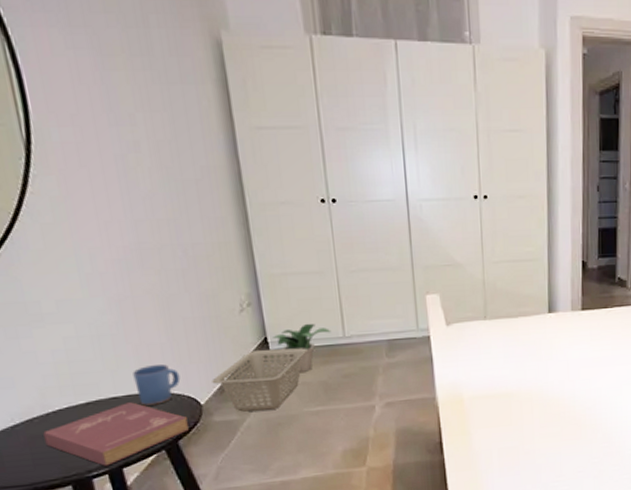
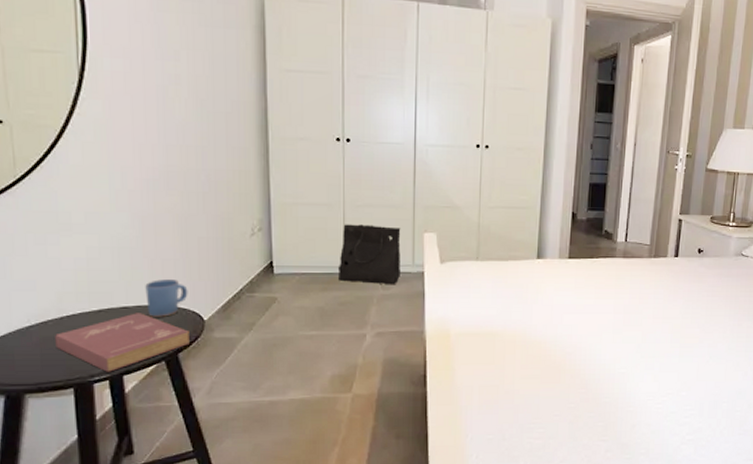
laundry basket: present [212,348,308,412] -> none [217,272,309,330]
potted plant: present [273,323,332,372] -> none [278,251,333,297]
shopping bag: none [337,290,405,353] -> present [337,224,401,285]

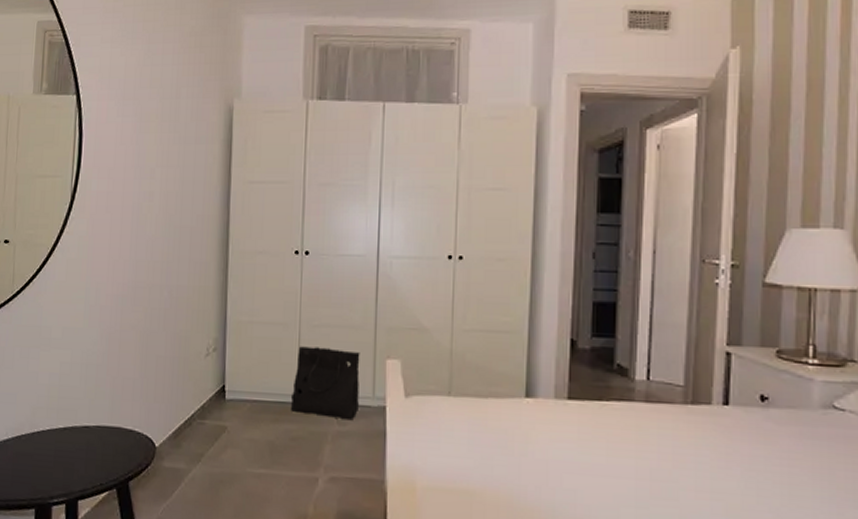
book: present [55,313,190,372] -> none [25,433,141,495]
mug: present [145,279,188,317] -> none [105,399,143,440]

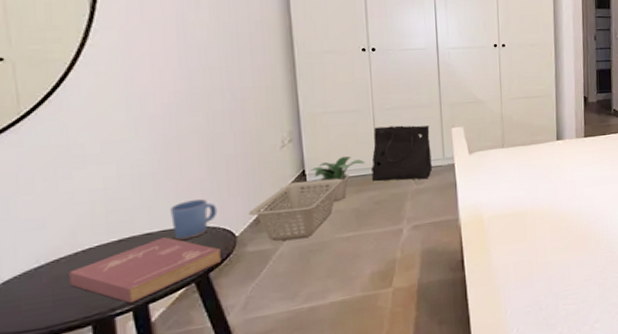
book: none [25,433,141,495] -> present [69,237,221,303]
mug: none [105,399,143,440] -> present [170,199,218,240]
laundry basket: none [169,397,260,464] -> present [248,178,342,242]
potted plant: none [230,375,286,428] -> present [311,156,366,201]

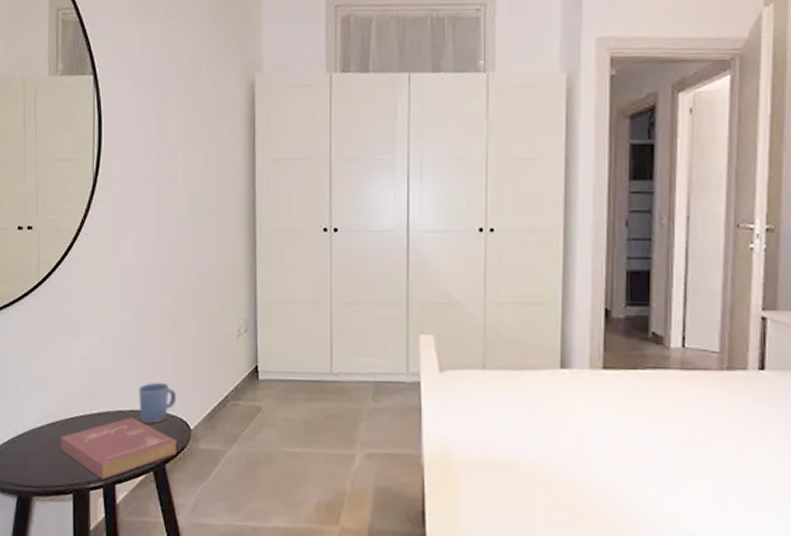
laundry basket: present [248,178,342,242] -> none [203,377,294,444]
potted plant: present [311,156,366,201] -> none [263,355,319,407]
shopping bag: present [370,125,432,182] -> none [324,324,393,397]

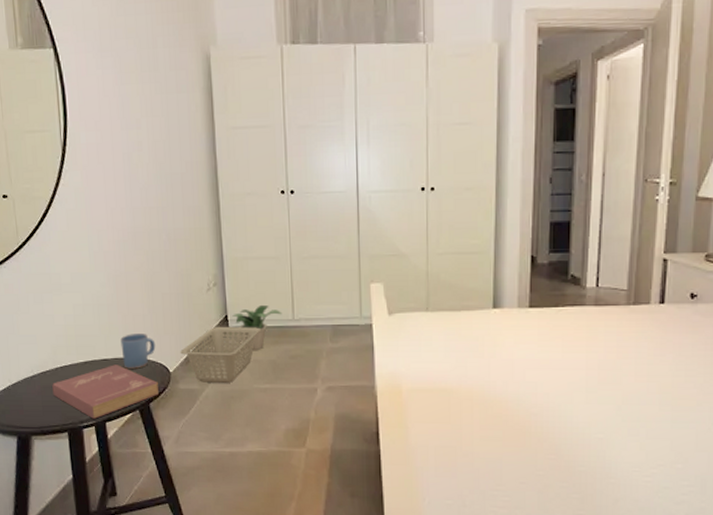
laundry basket: none [203,377,294,444] -> present [180,326,261,383]
potted plant: none [263,355,319,407] -> present [232,304,283,350]

